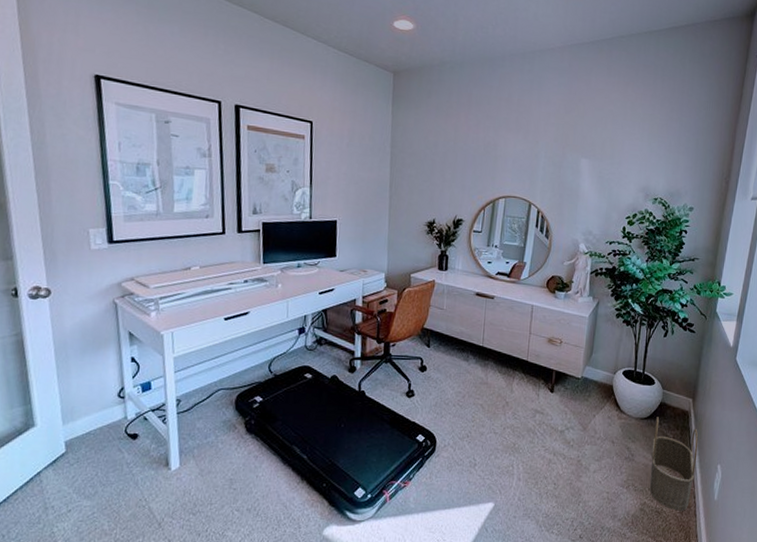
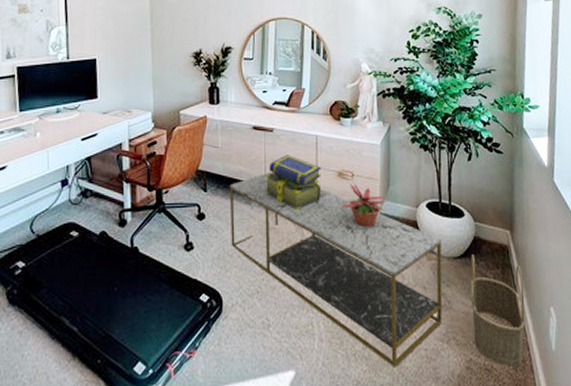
coffee table: none [448,333,632,505] -> present [229,171,443,368]
stack of books: none [482,320,534,369] -> present [264,155,322,210]
potted plant: none [547,349,587,388] -> present [340,183,386,228]

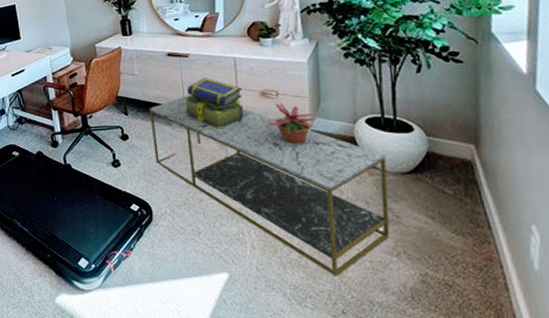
wicker basket: present [470,254,525,367] -> none [423,170,497,284]

